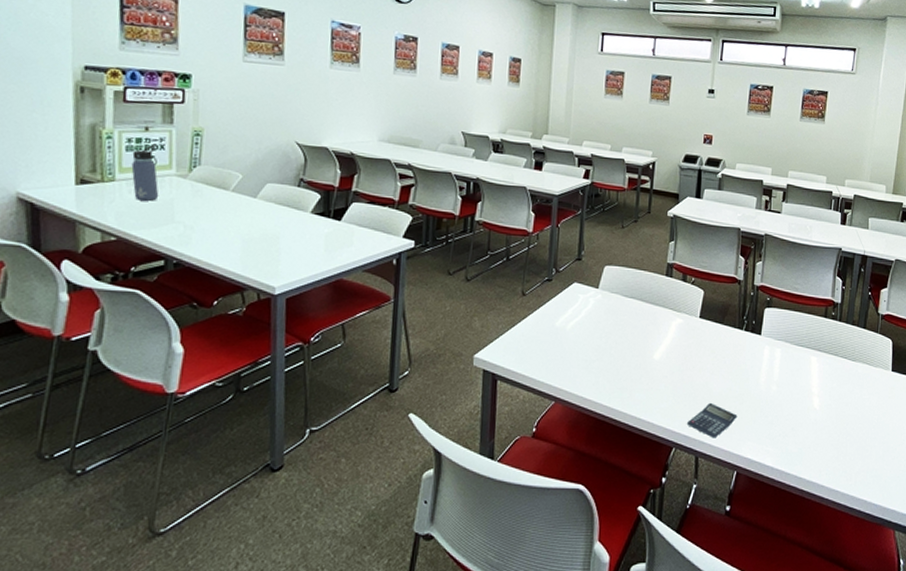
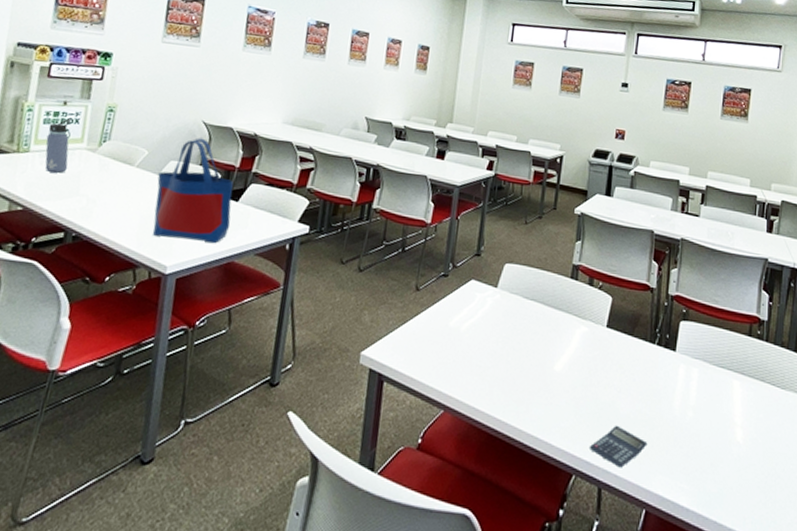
tote bag: none [255,159,336,262] -> present [153,138,233,243]

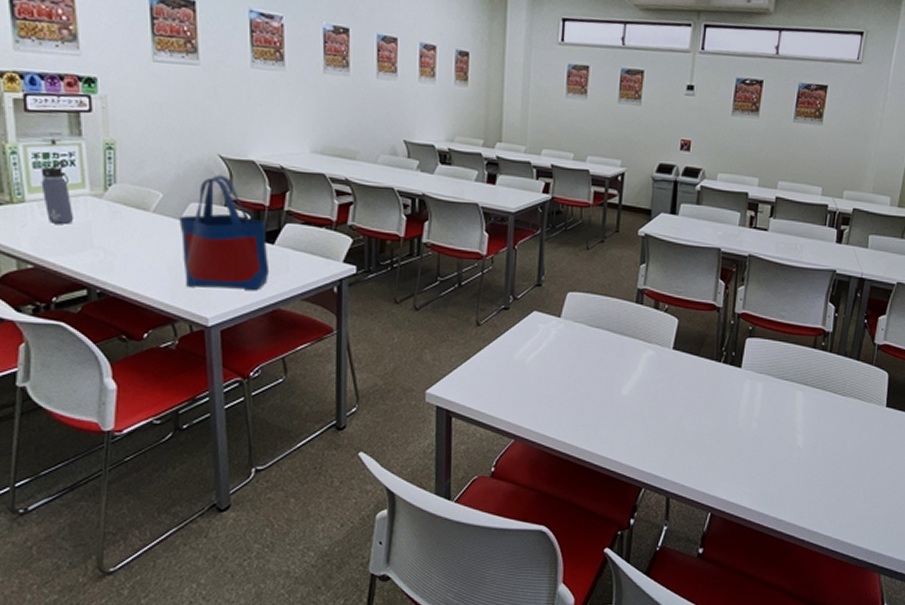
calculator: present [590,425,648,468] -> none [658,440,713,479]

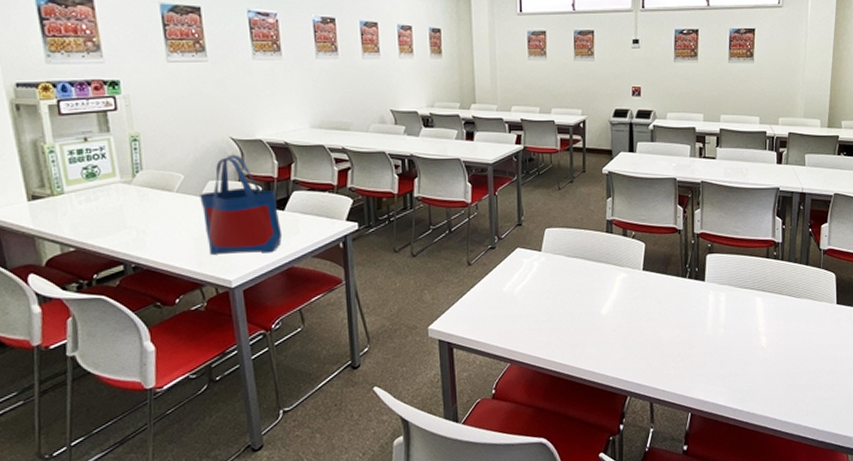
water bottle: present [41,160,74,224] -> none [76,155,108,210]

